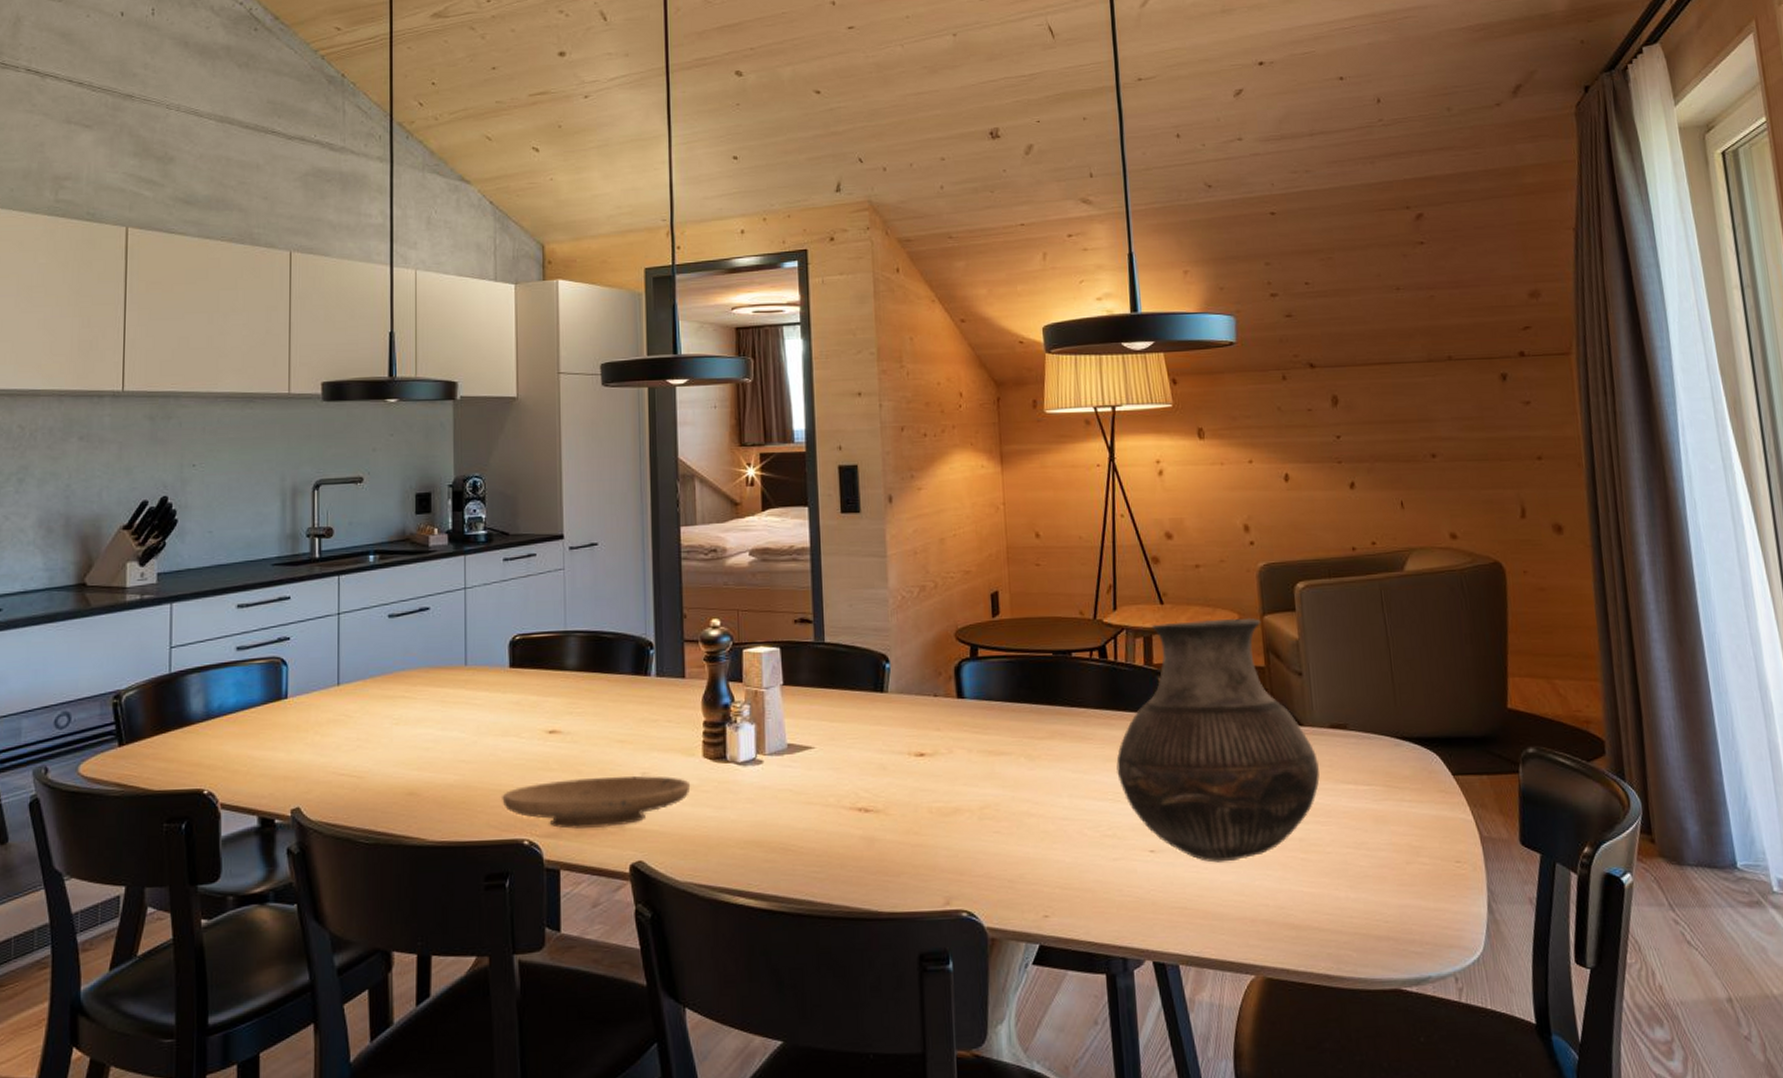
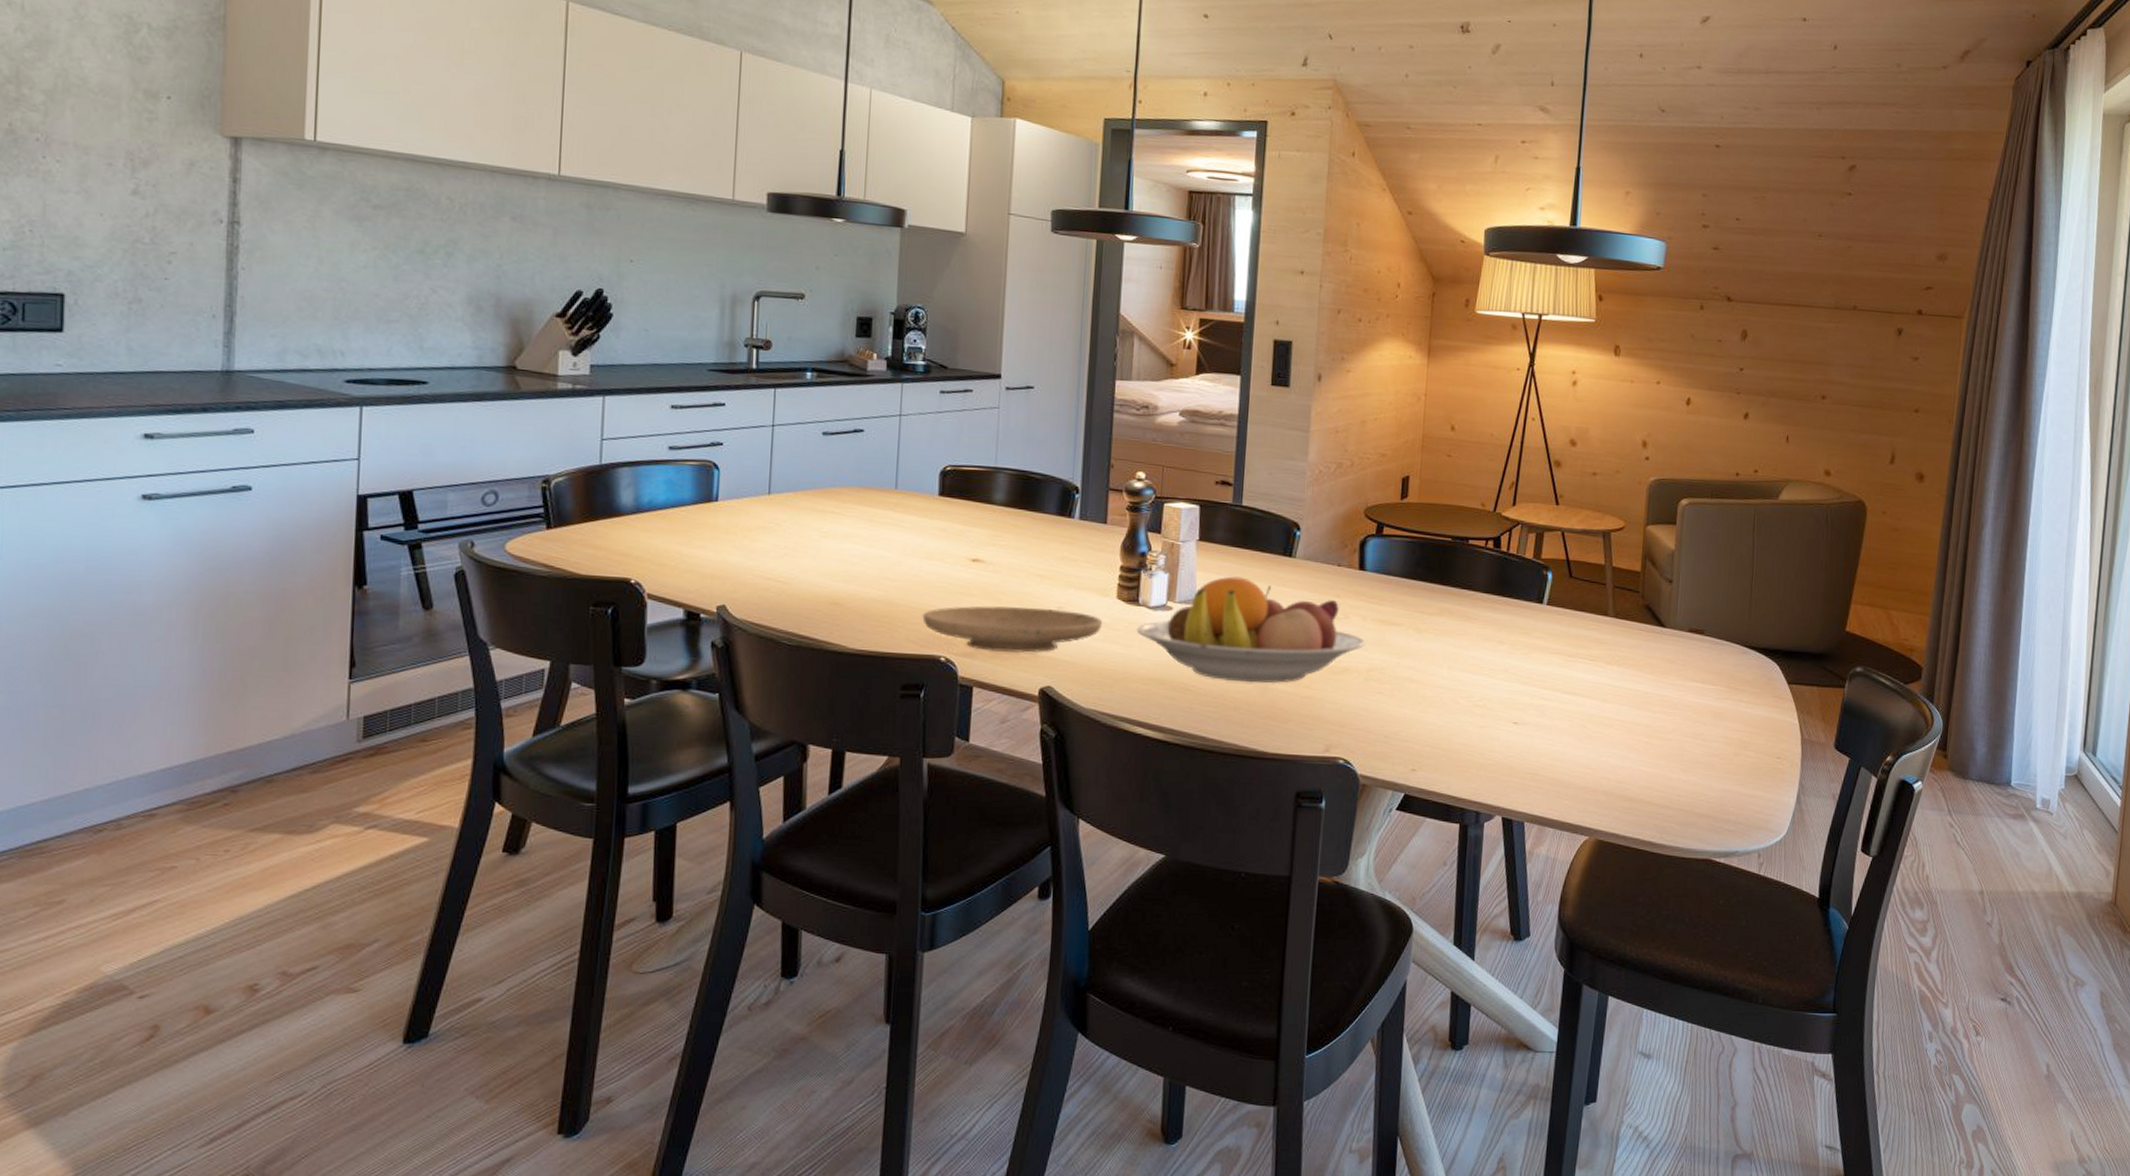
fruit bowl: none [727,719,974,836] -> present [1136,576,1365,683]
vase: present [1116,617,1320,863] -> none [1494,522,1674,739]

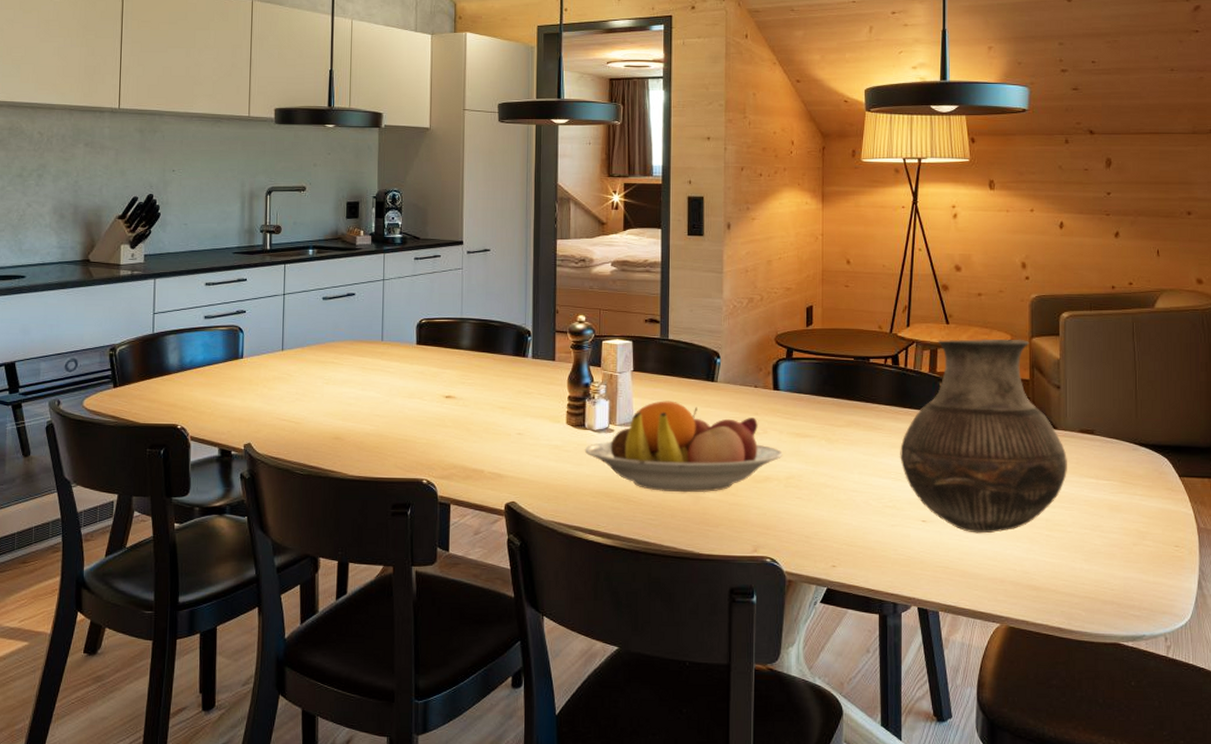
plate: present [922,606,1103,654] -> none [407,434,556,475]
vase: none [1494,522,1674,739] -> present [900,338,1067,534]

